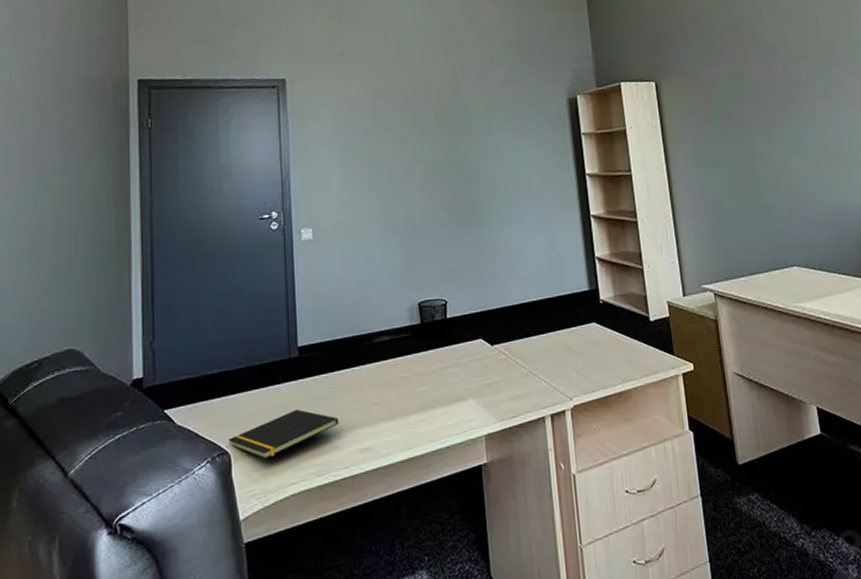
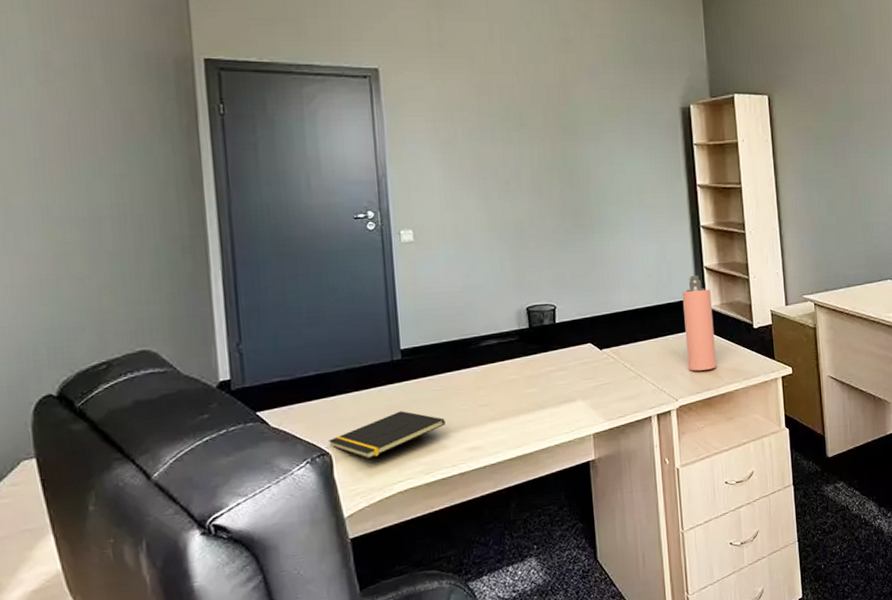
spray bottle: none [573,266,613,368] -> present [682,275,717,371]

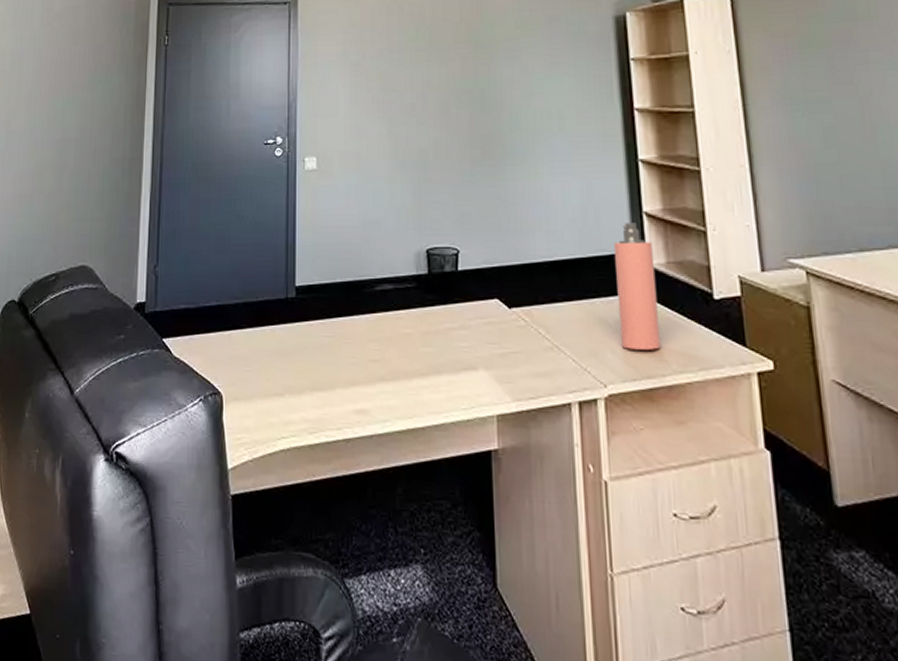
notepad: present [329,411,446,460] -> none [221,356,334,407]

